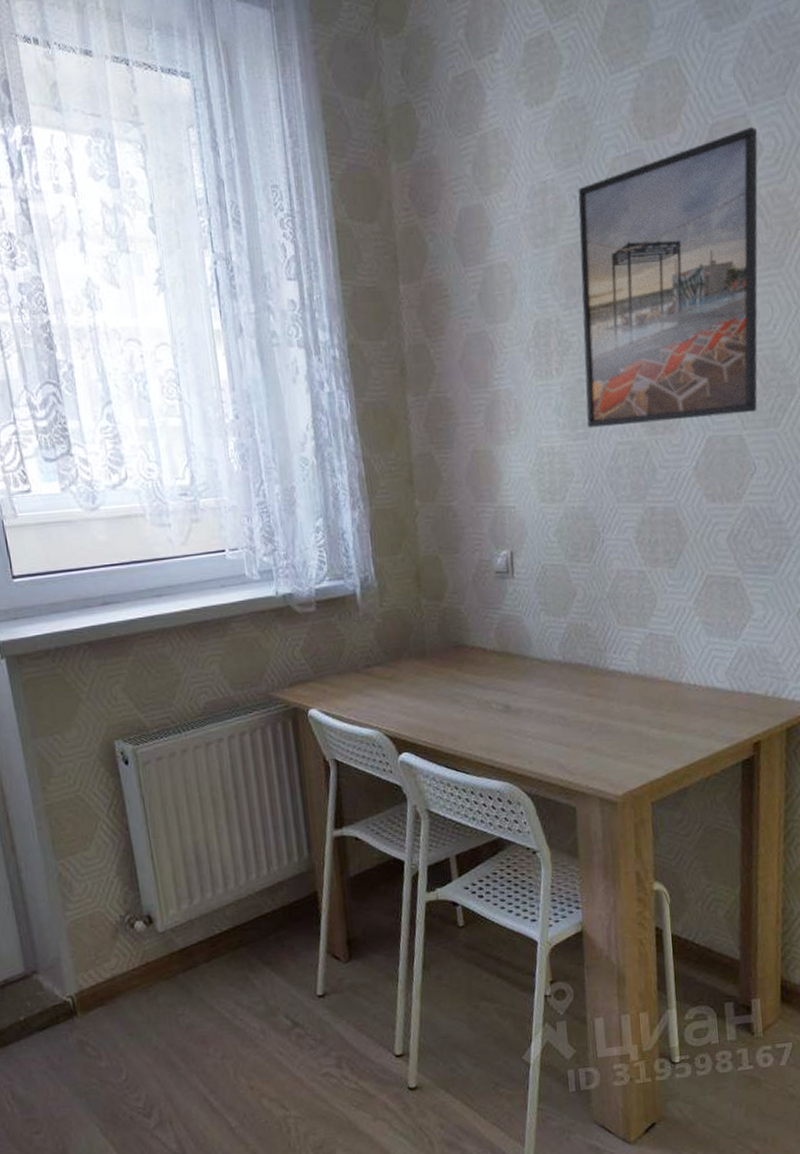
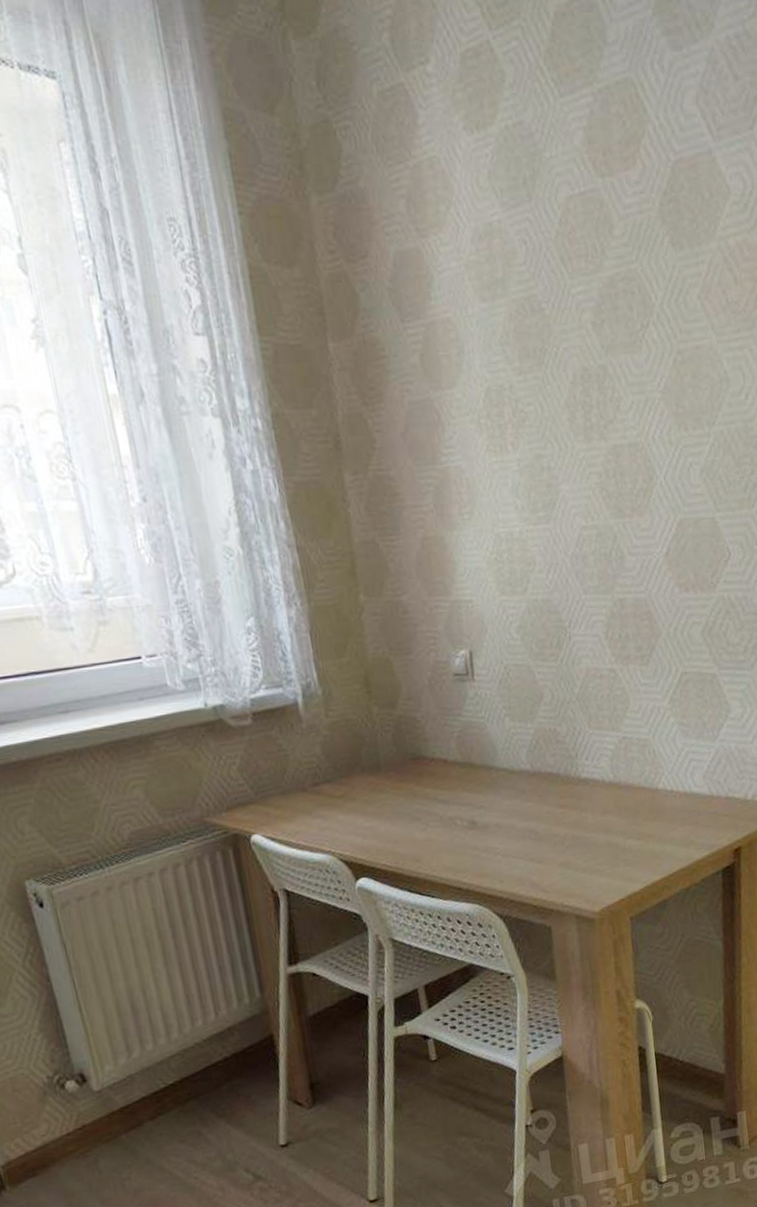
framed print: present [578,126,758,428] -> none [528,165,730,511]

